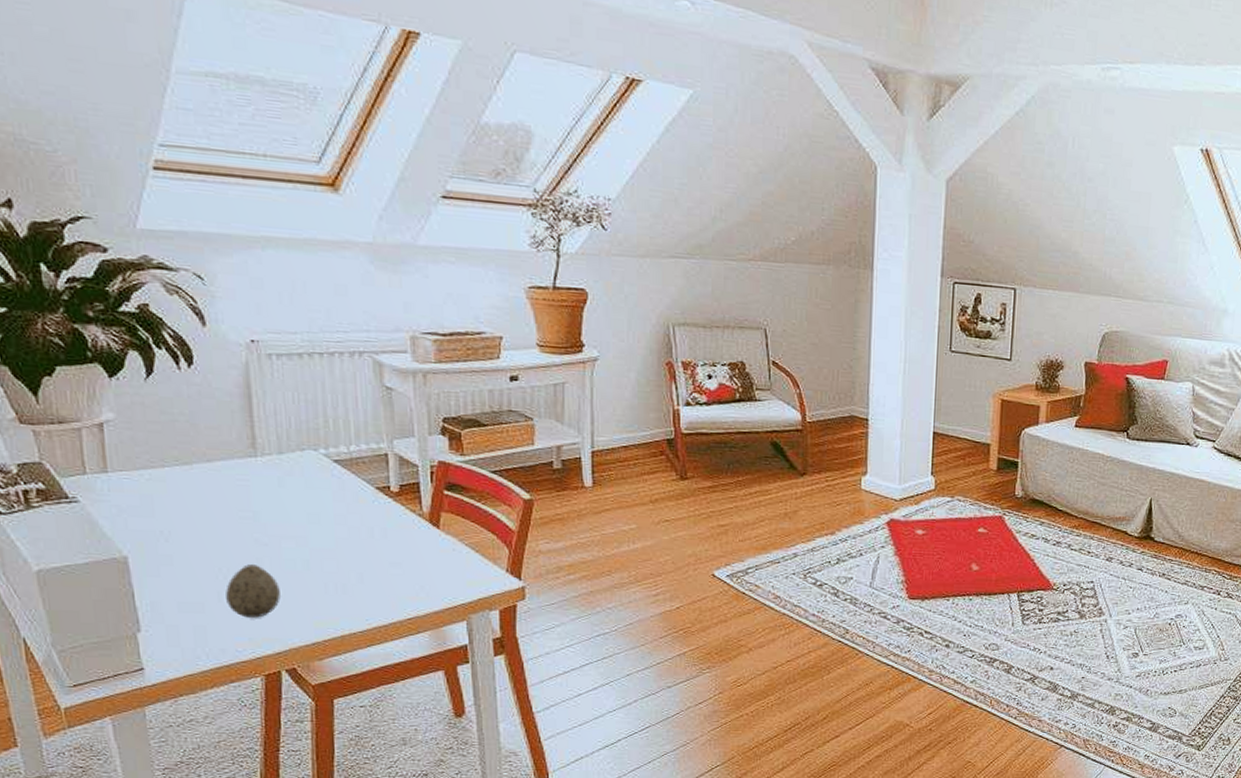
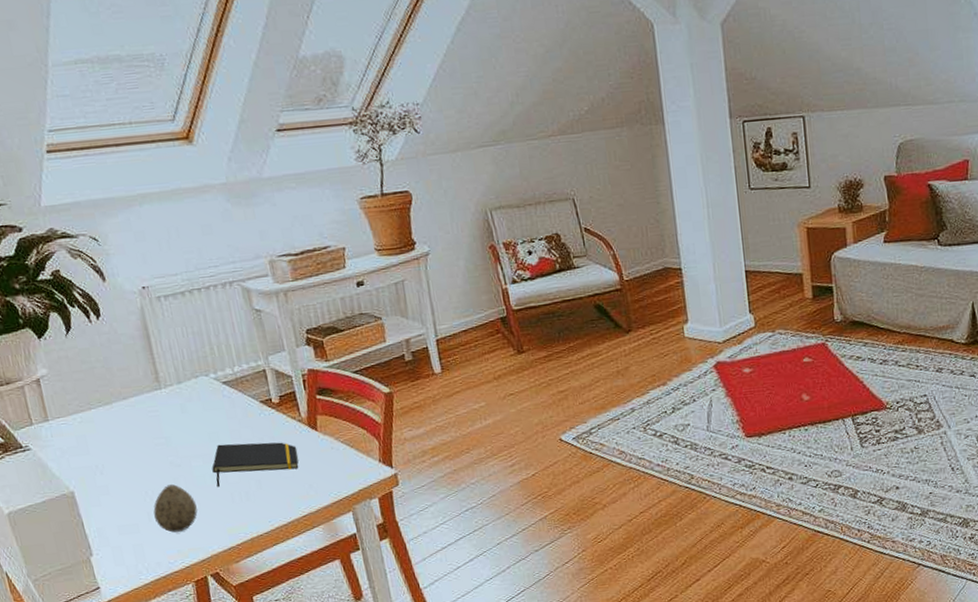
notepad: none [306,528,411,575] -> present [212,442,299,488]

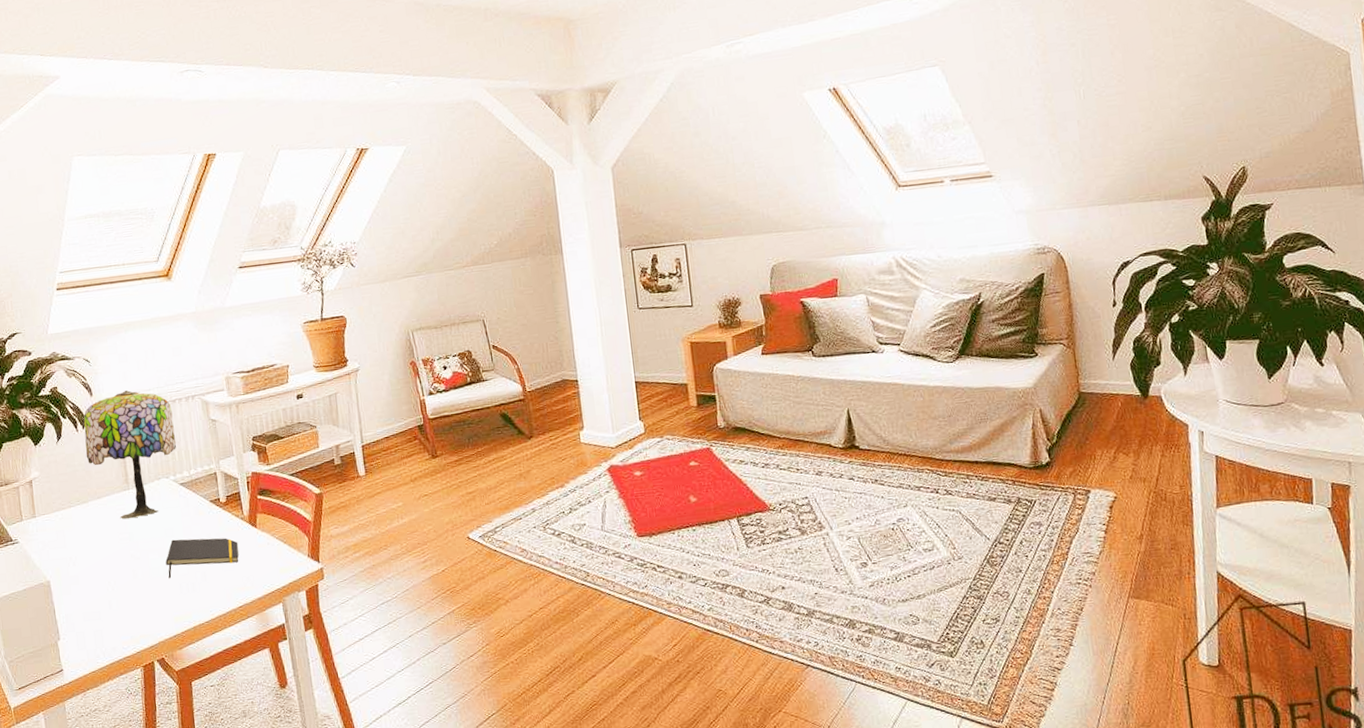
table lamp: none [96,275,215,423] -> present [83,390,177,519]
decorative egg: present [153,484,198,533] -> none [114,575,151,620]

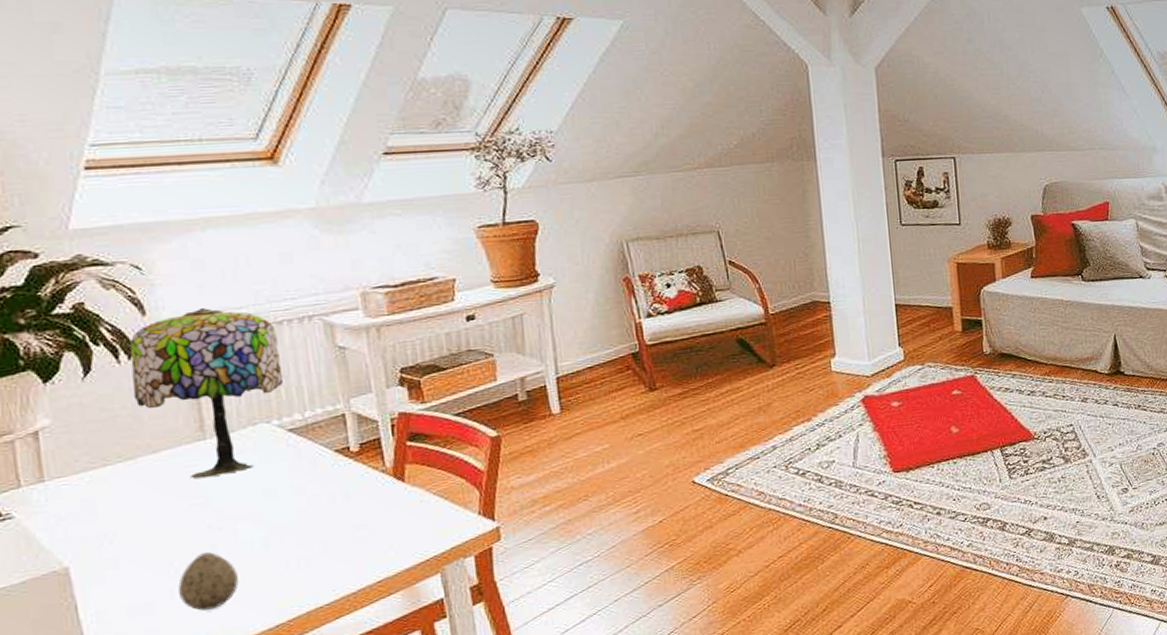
decorative egg: none [114,575,151,620] -> present [178,552,239,611]
notepad: present [165,538,239,579] -> none [263,496,377,554]

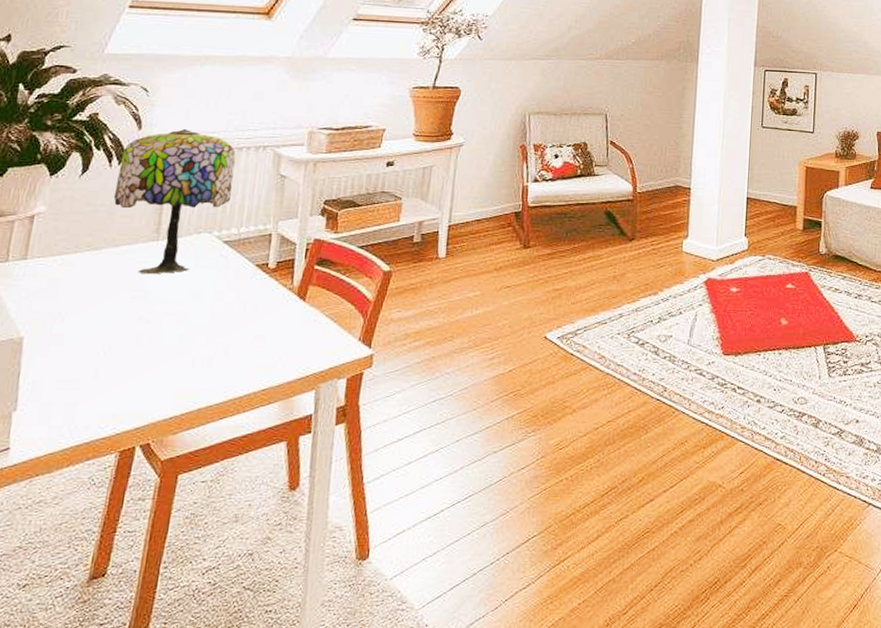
decorative egg: present [178,552,239,611] -> none [101,341,152,393]

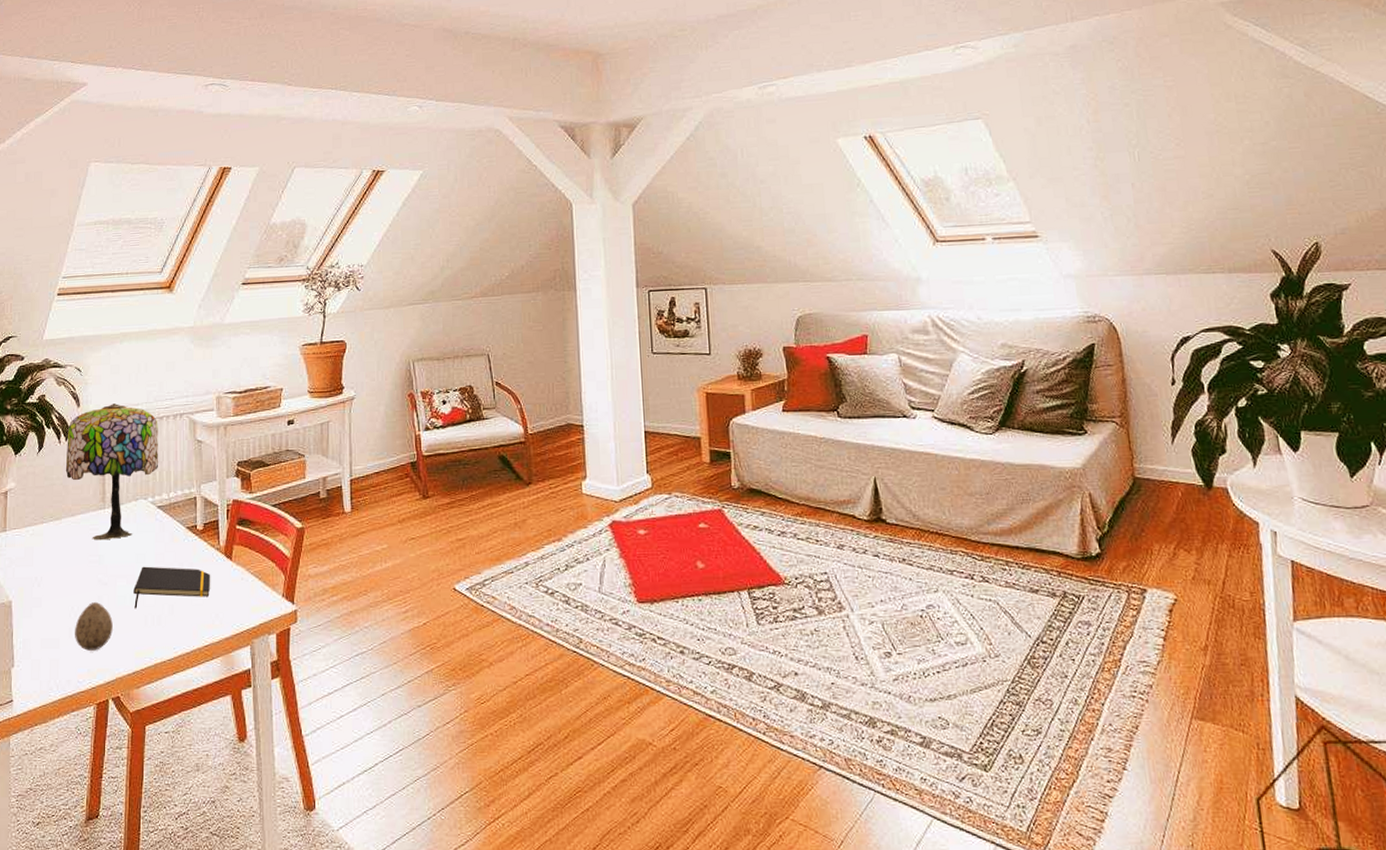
decorative egg: none [101,341,152,393] -> present [75,602,113,651]
notepad: none [181,304,278,350] -> present [133,566,210,609]

